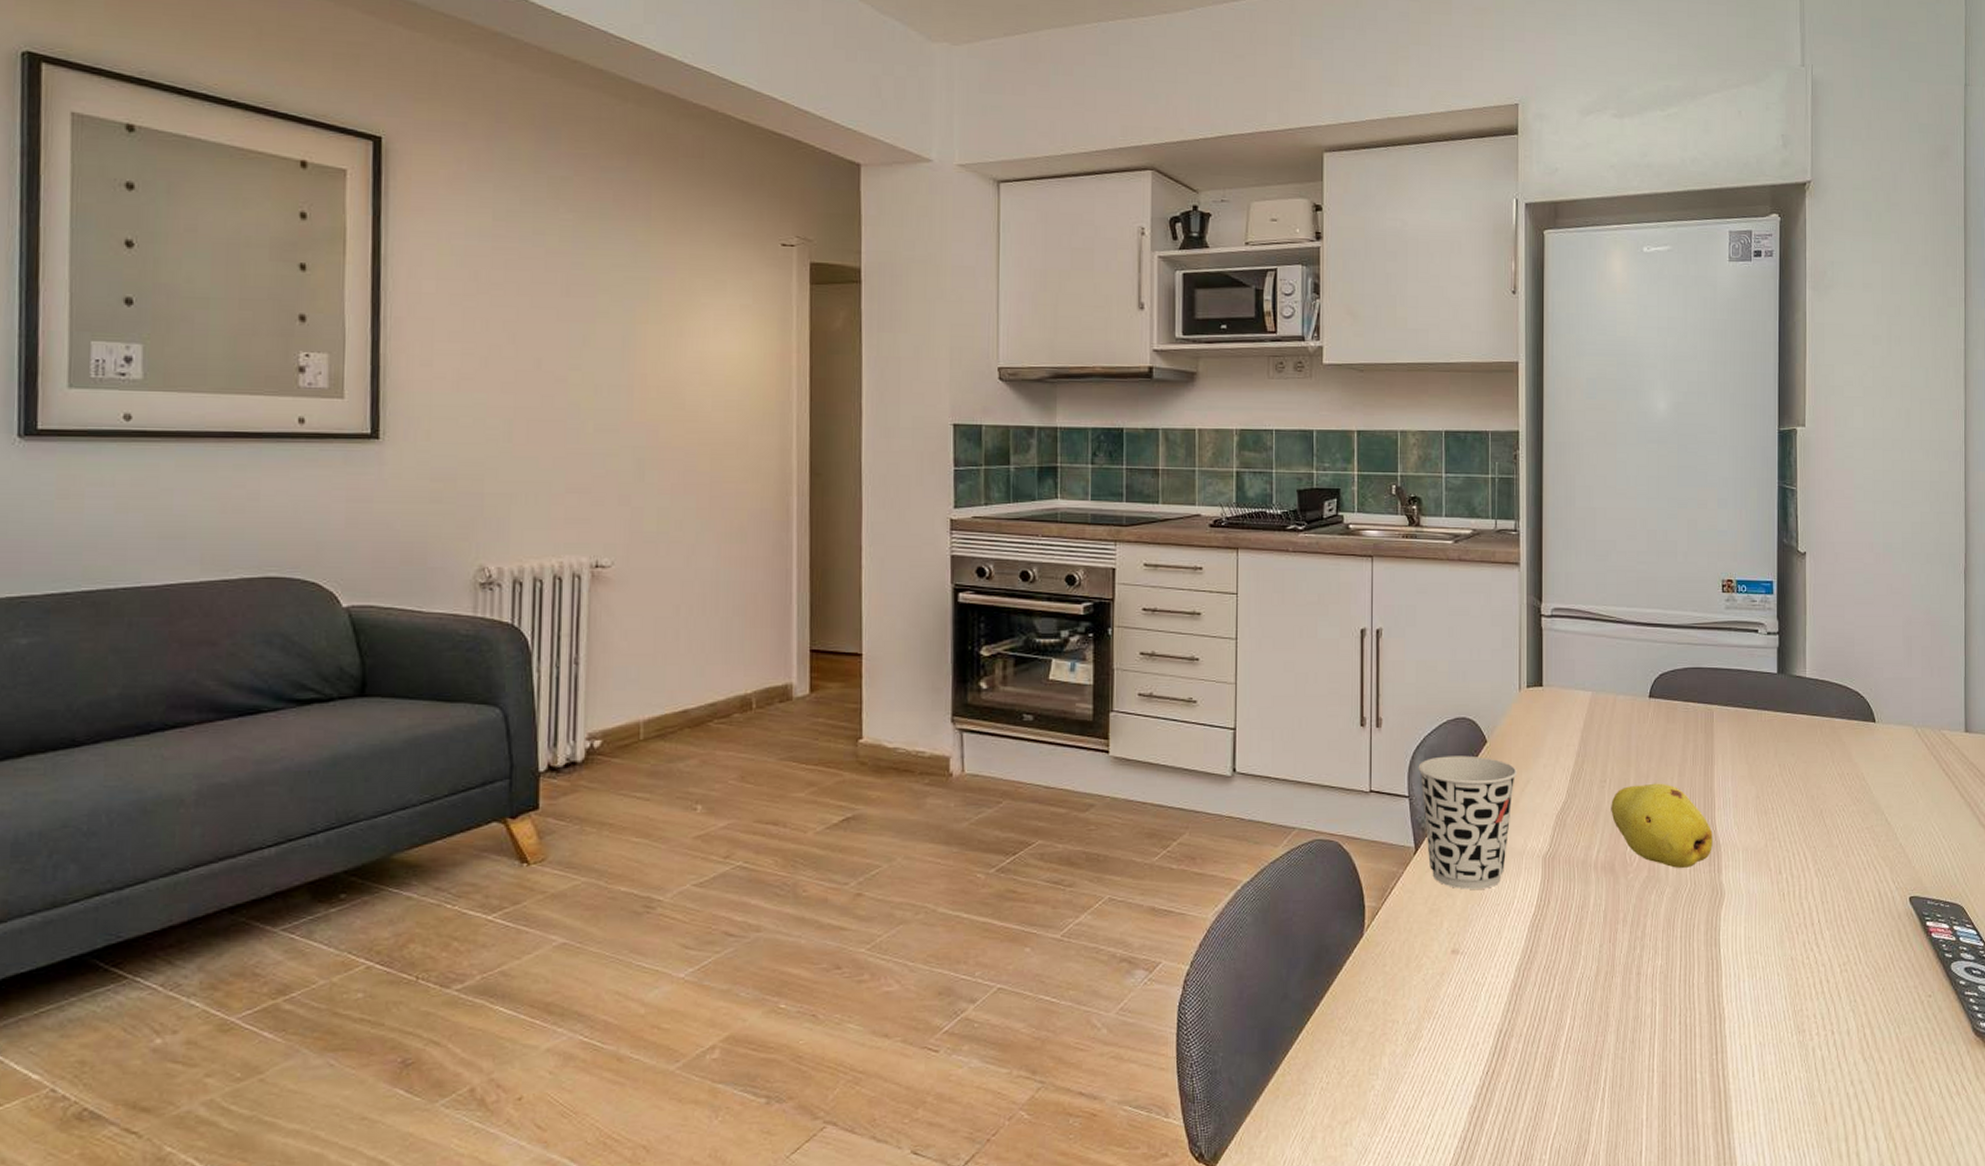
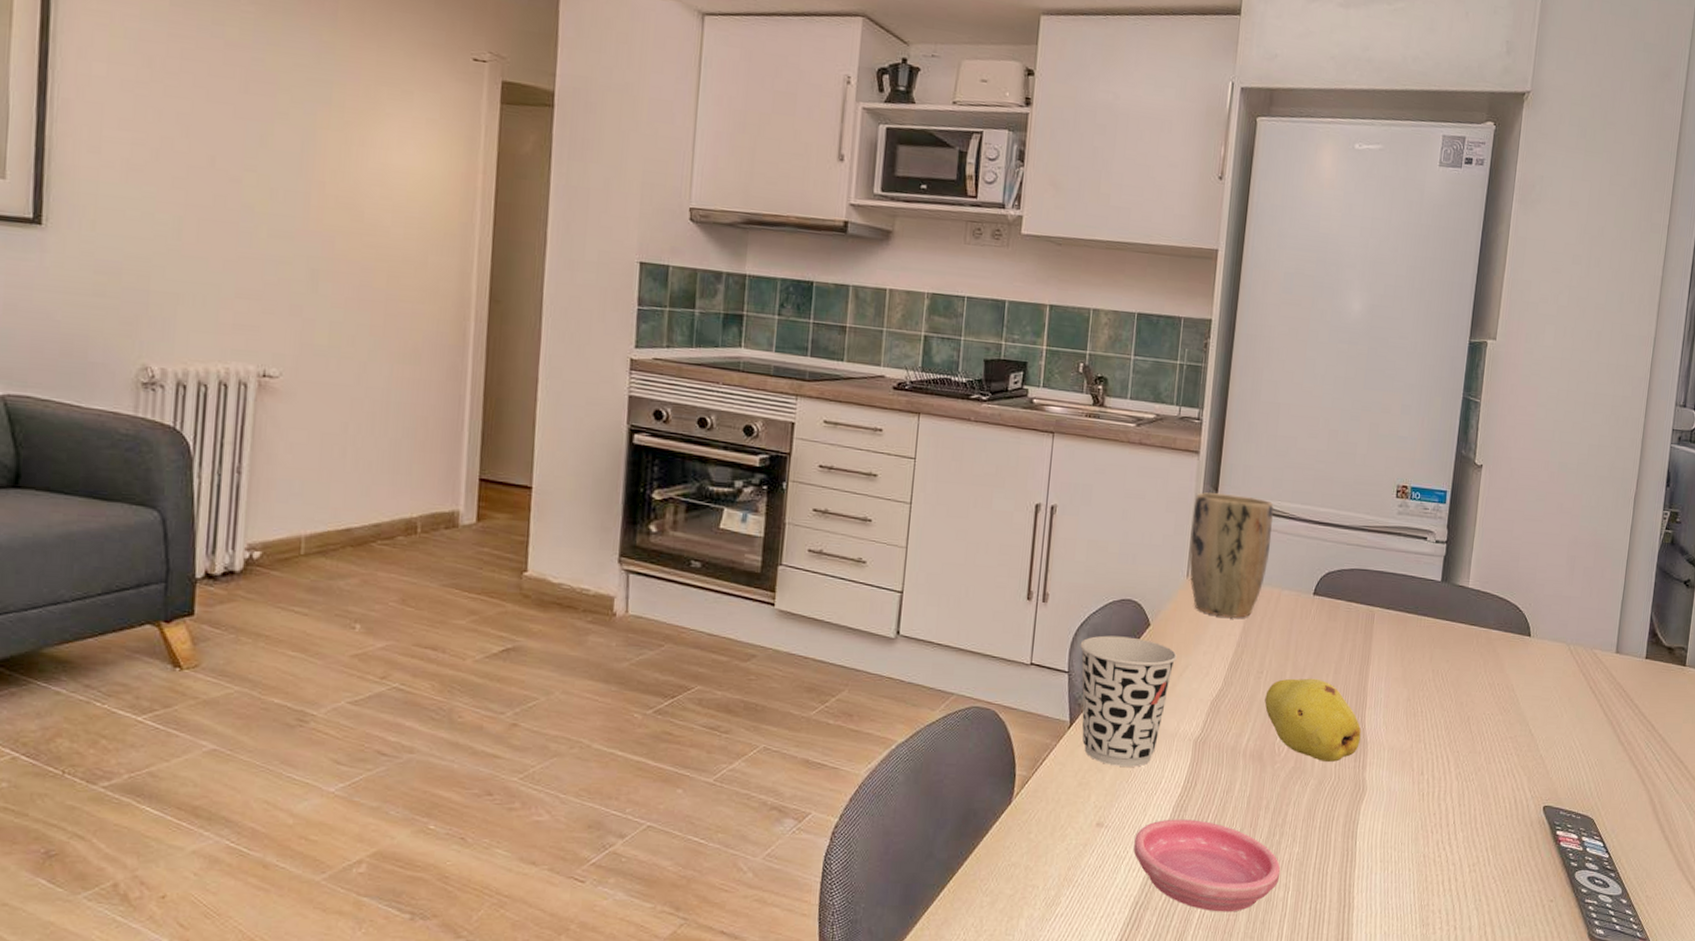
saucer: none [1492,939,1645,1034] -> present [1133,819,1281,912]
plant pot: none [1519,602,1601,728] -> present [1189,491,1274,618]

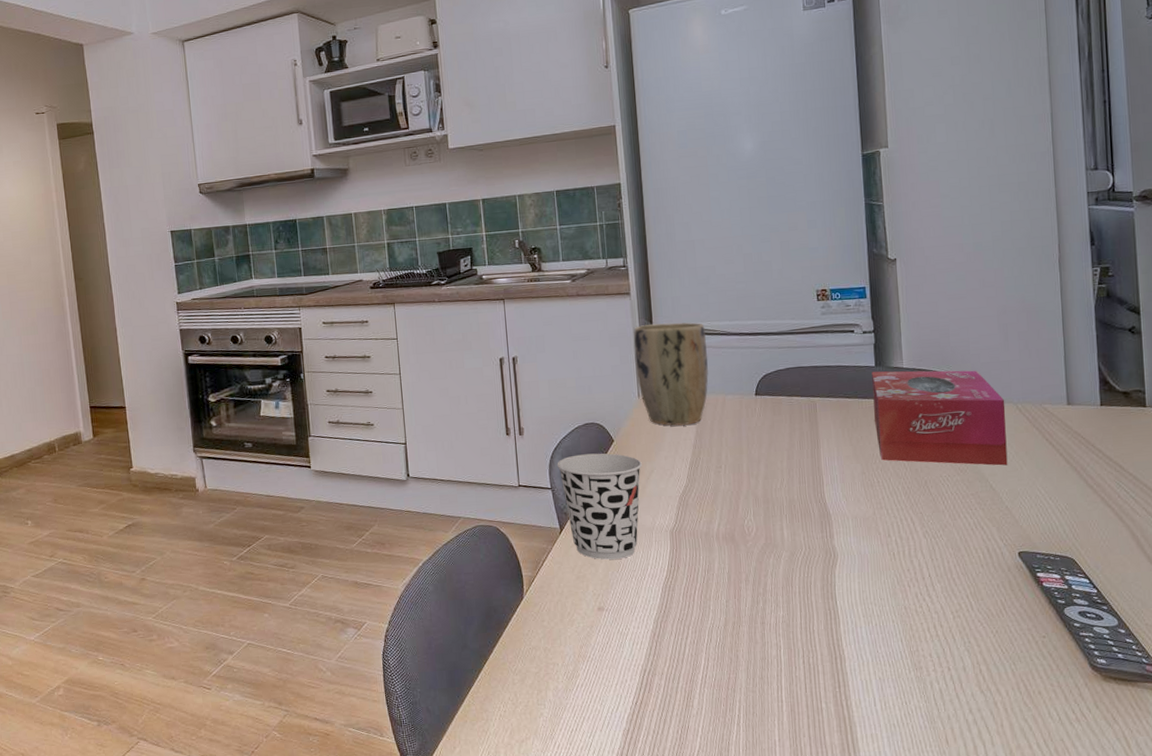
saucer: present [1133,819,1281,912] -> none [633,597,770,673]
fruit: present [1264,678,1361,762] -> none [727,466,824,536]
tissue box: none [1428,586,1559,710] -> present [871,370,1008,466]

